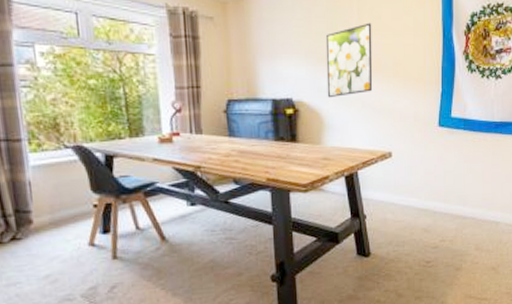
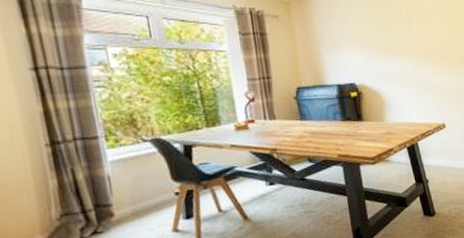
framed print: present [325,22,373,98] -> none [379,15,424,81]

